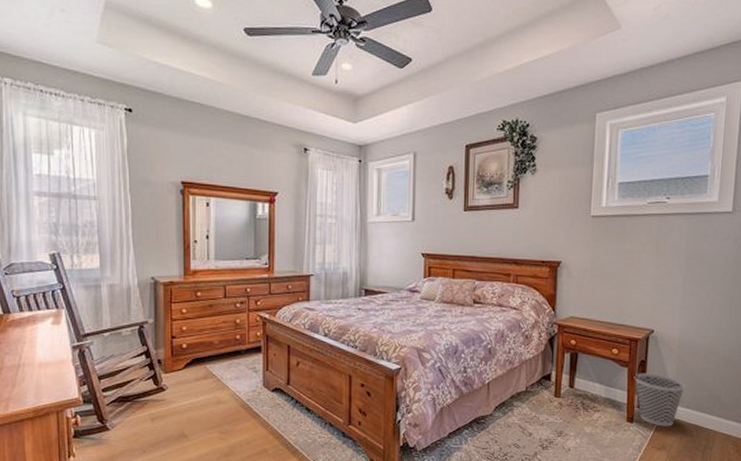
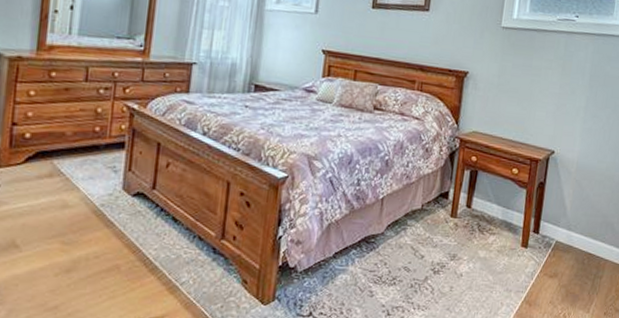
wastebasket: present [634,373,686,427] -> none [532,195,581,253]

